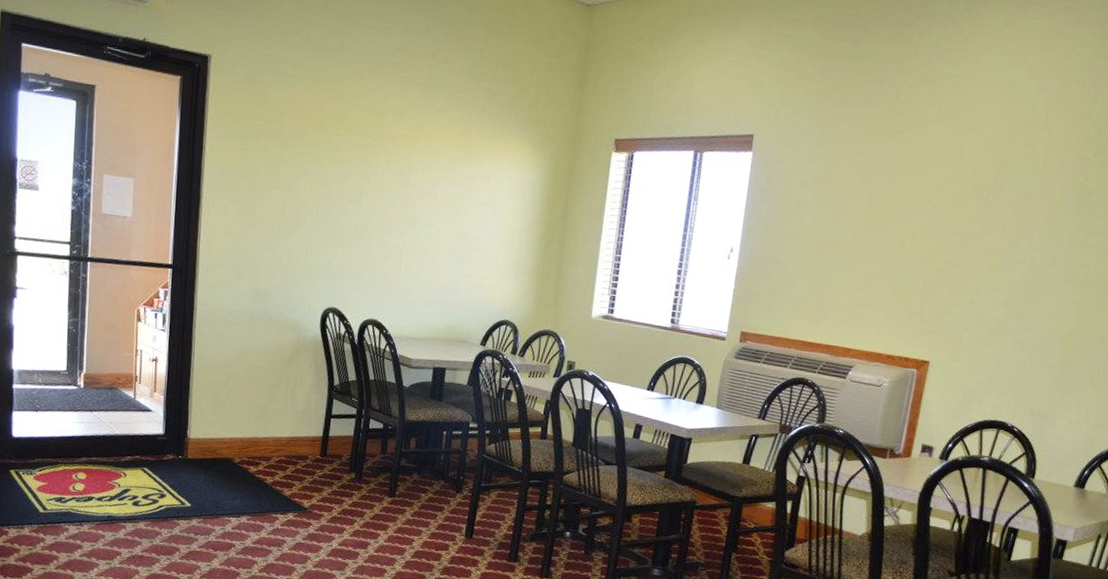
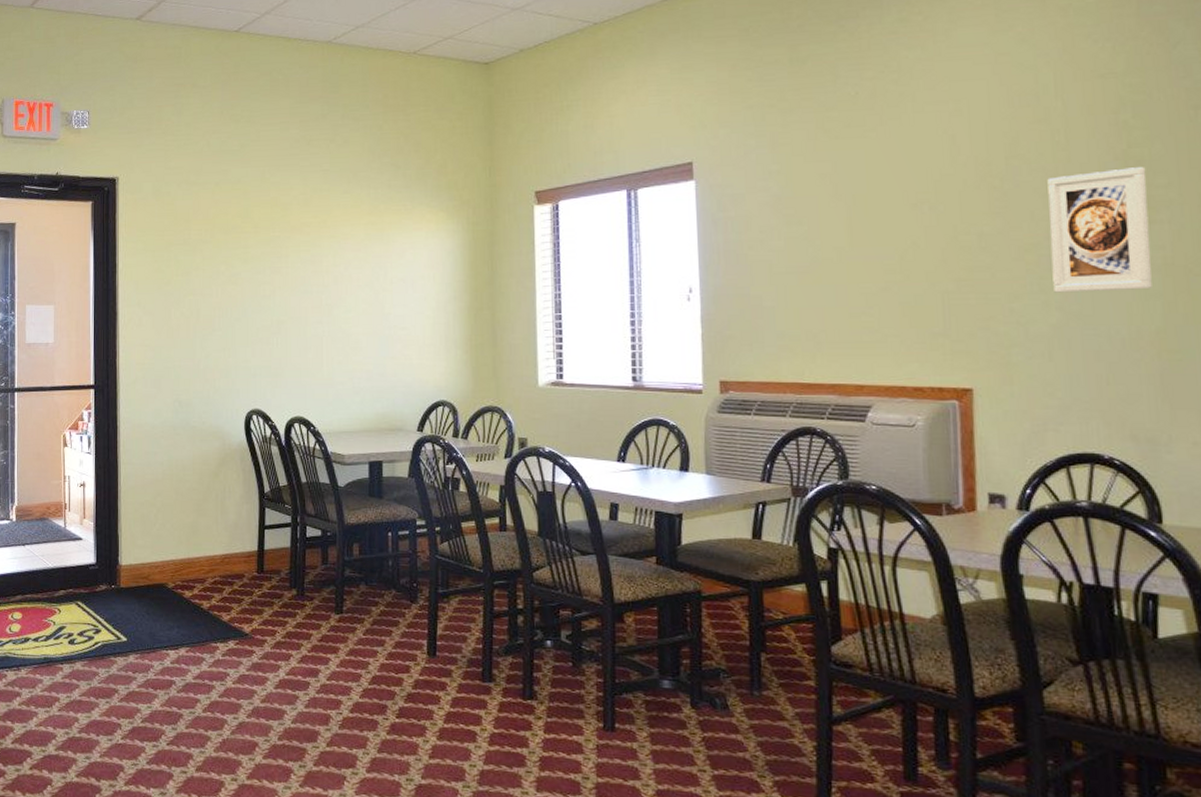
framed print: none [1004,196,1093,299] -> present [1047,167,1152,293]

